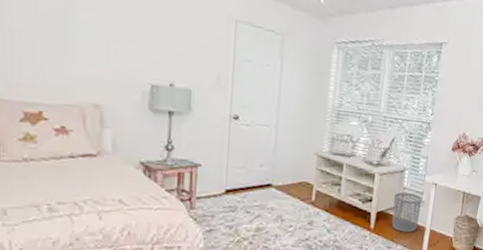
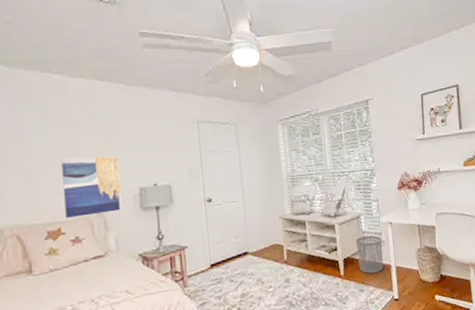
wall art: none [51,24,127,107] -> present [61,156,122,218]

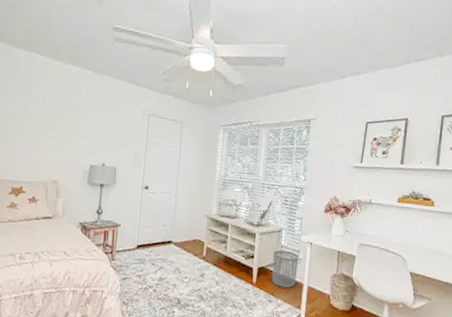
wall art: present [61,156,122,218] -> none [28,127,77,182]

